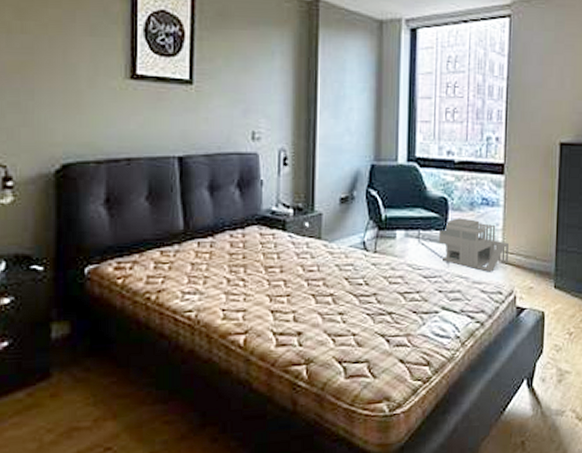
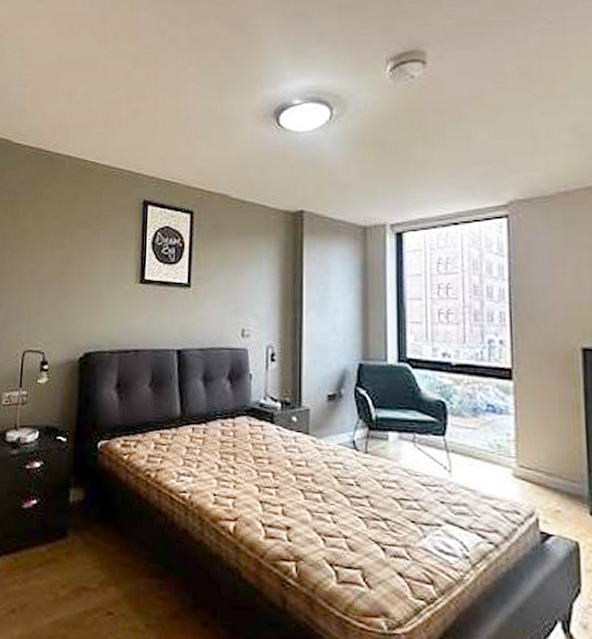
architectural model: present [439,218,508,272] -> none [438,423,525,487]

